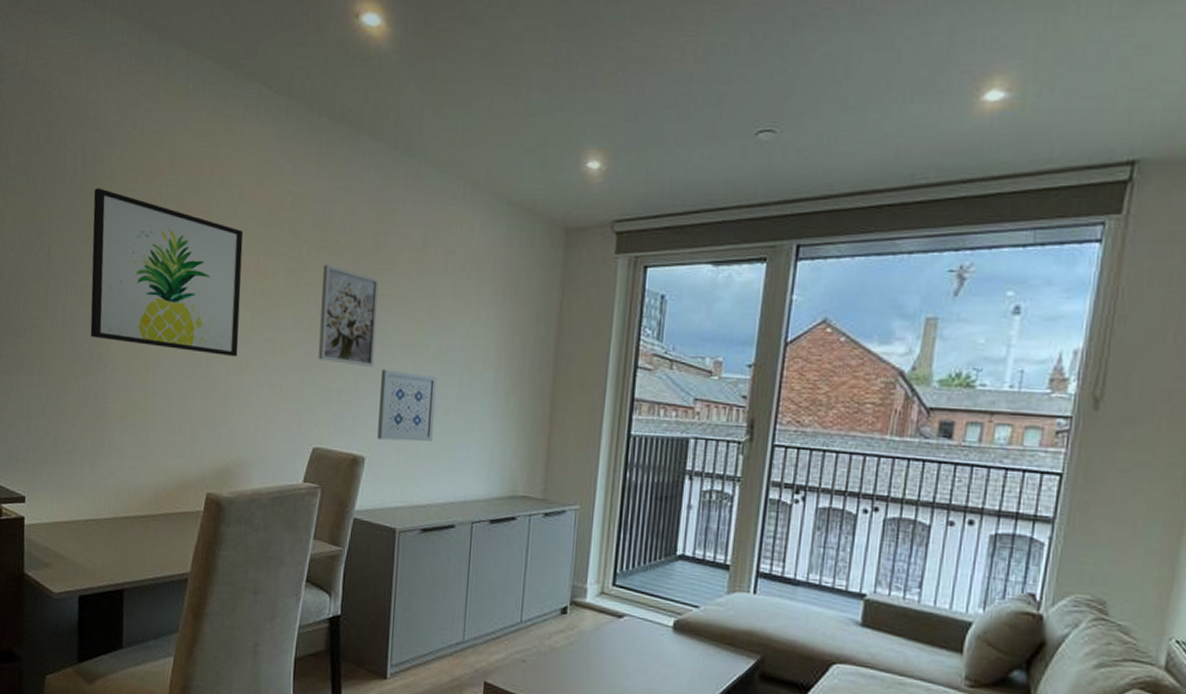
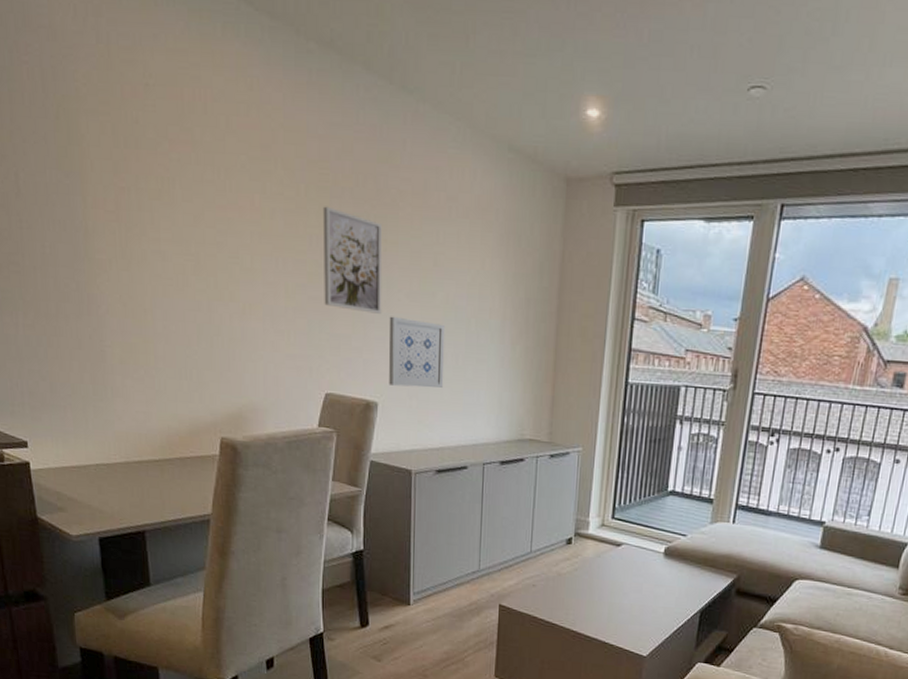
wall art: present [90,188,244,357] -> none [59,109,240,301]

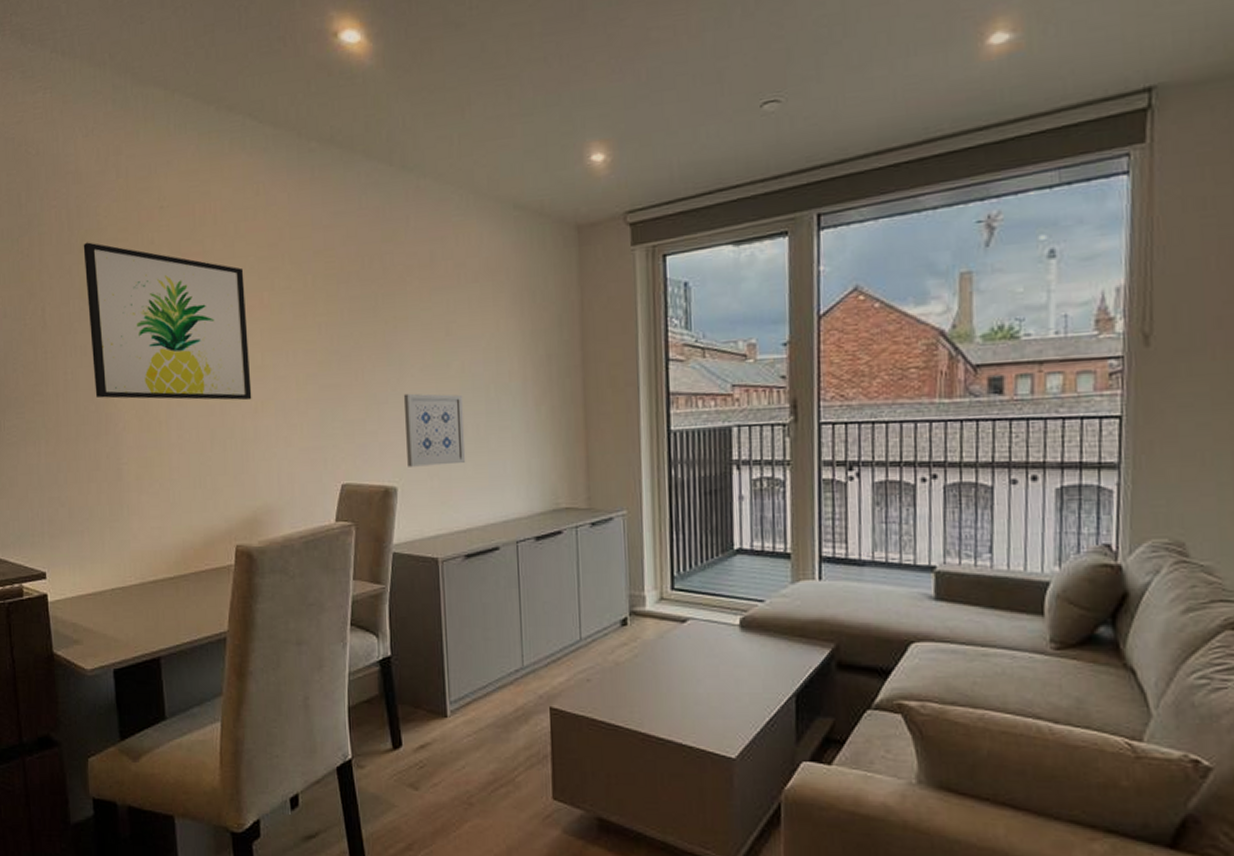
wall art: none [59,109,240,301] -> present [83,242,252,401]
wall art: present [323,206,383,314] -> none [330,292,395,394]

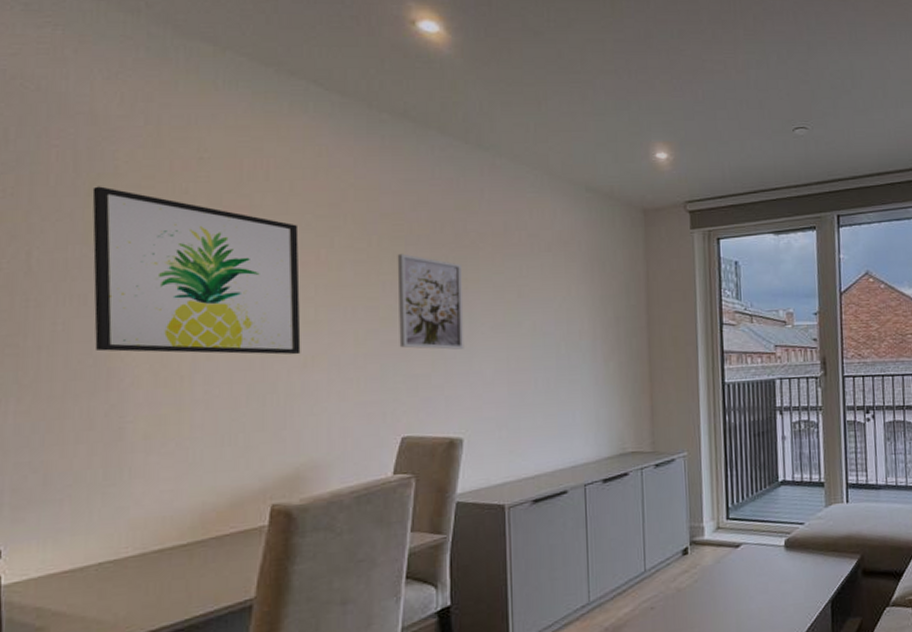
wall art: none [330,292,395,394] -> present [397,253,464,350]
wall art: present [403,393,466,467] -> none [472,349,536,419]

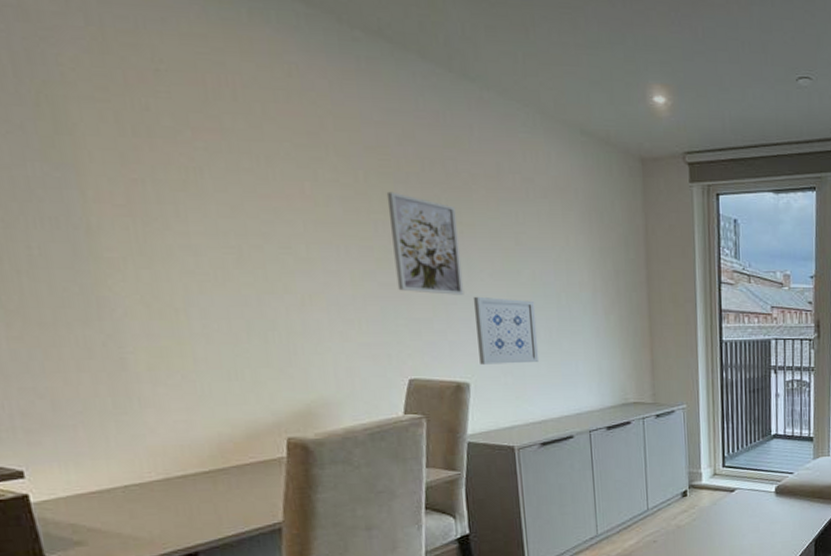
wall art: present [92,186,301,355] -> none [40,95,297,293]
wall art: none [472,349,536,419] -> present [473,296,540,365]

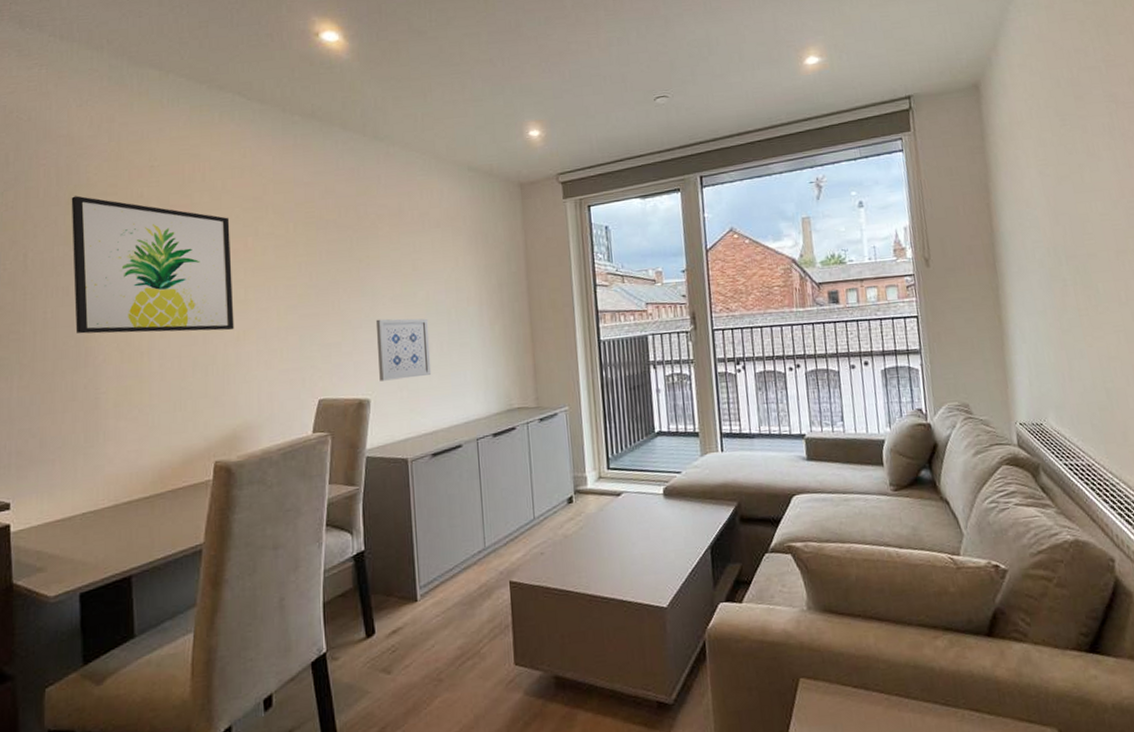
wall art: none [40,95,297,293] -> present [71,196,234,334]
wall art: present [386,191,464,295] -> none [310,237,369,321]

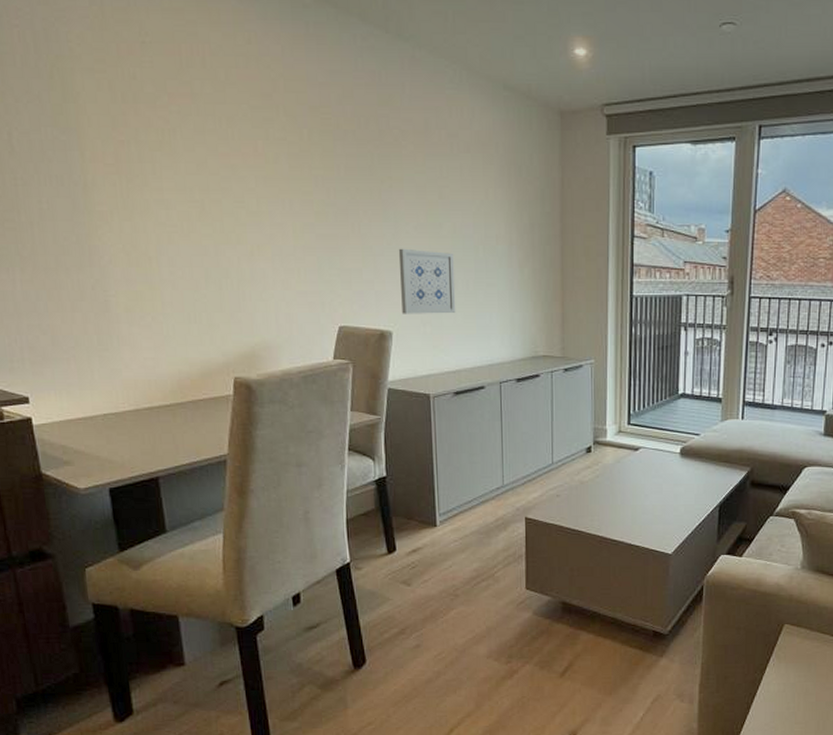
wall art: present [71,196,234,334] -> none [53,69,248,244]

